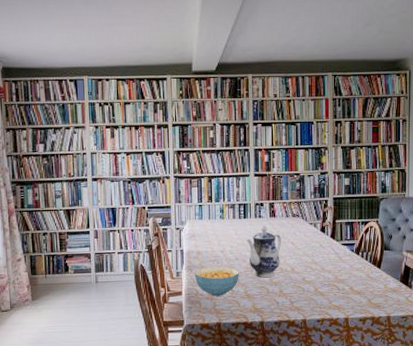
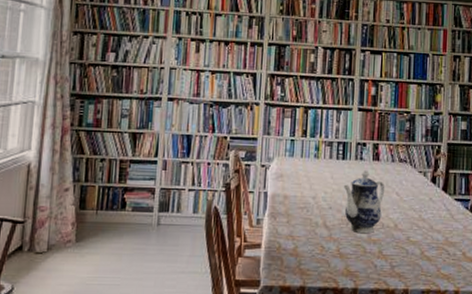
cereal bowl: present [194,267,239,296] -> none [278,216,332,253]

